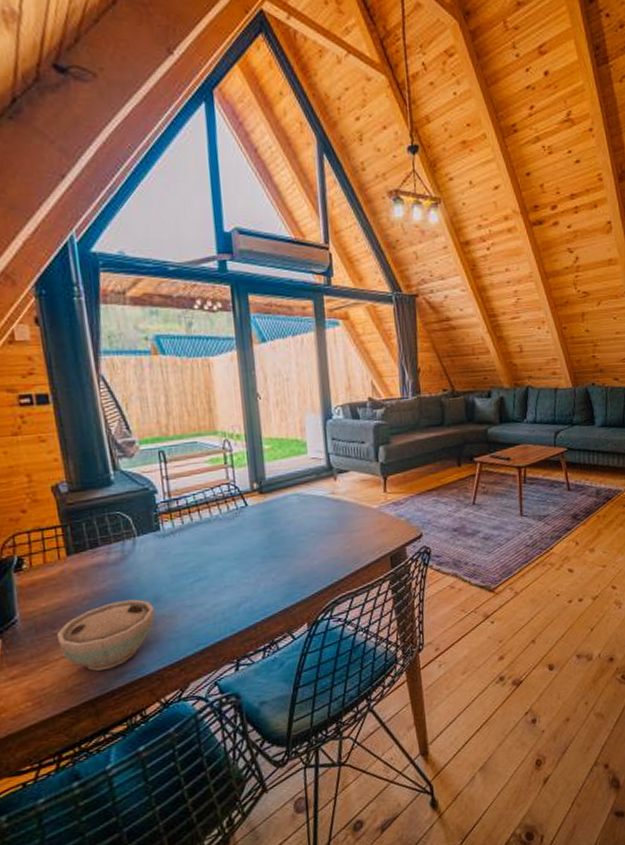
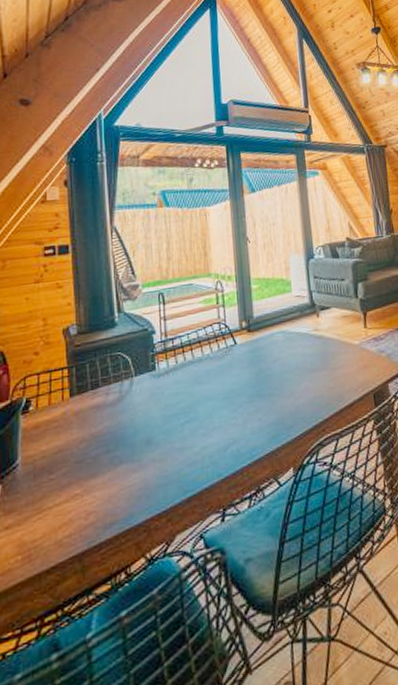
bowl: present [56,599,155,671] -> none [52,442,146,521]

